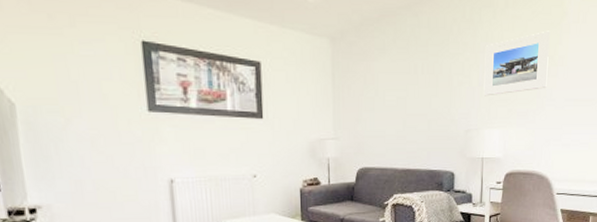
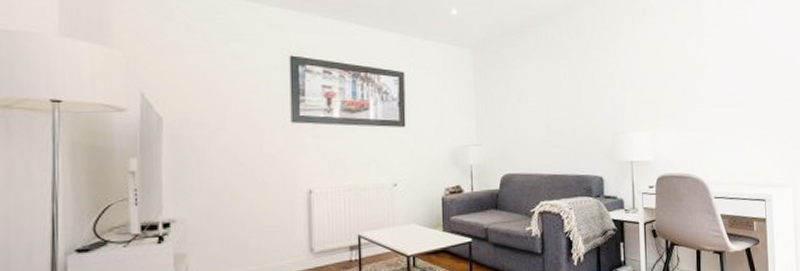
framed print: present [483,30,550,96] -> none [627,35,692,100]

